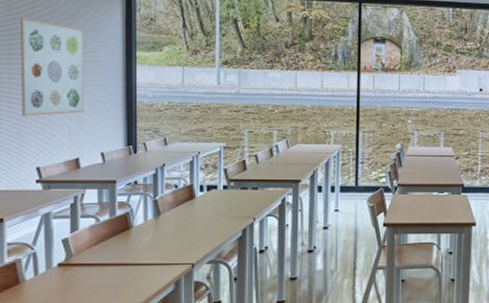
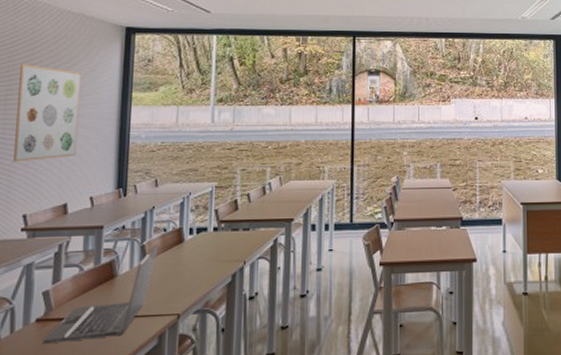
laptop: none [65,199,171,285] -> present [42,244,159,344]

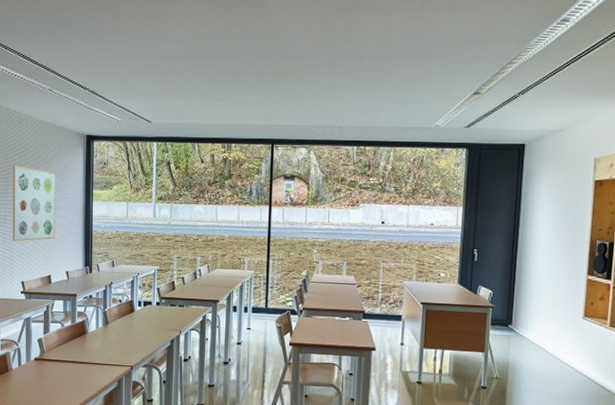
laptop: present [42,244,159,344] -> none [39,311,116,377]

